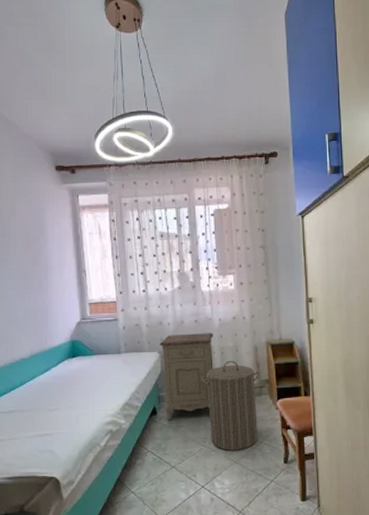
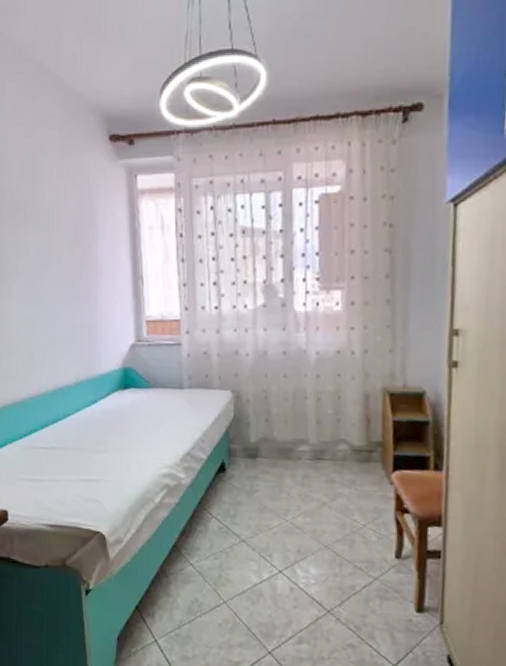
nightstand: present [159,333,214,421] -> none [233,369,308,482]
laundry hamper: present [200,360,260,451] -> none [286,410,370,532]

